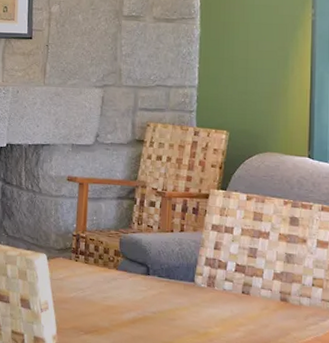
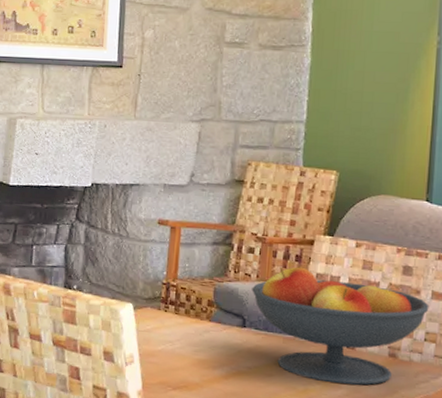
fruit bowl: none [154,218,315,328] -> present [252,266,429,385]

